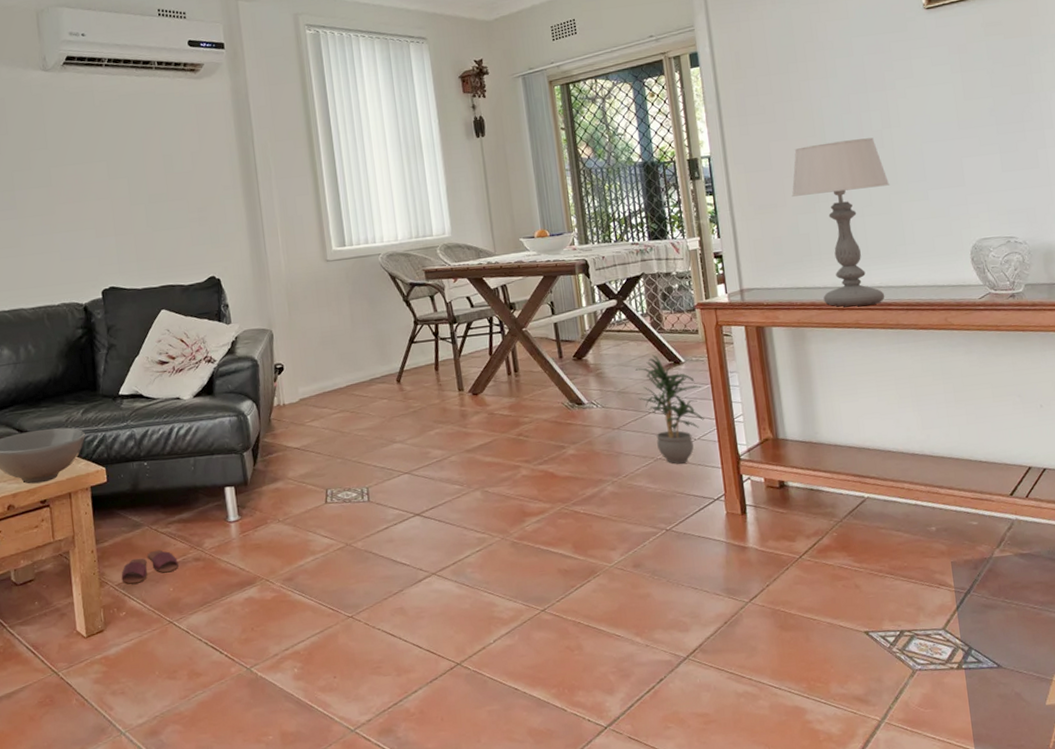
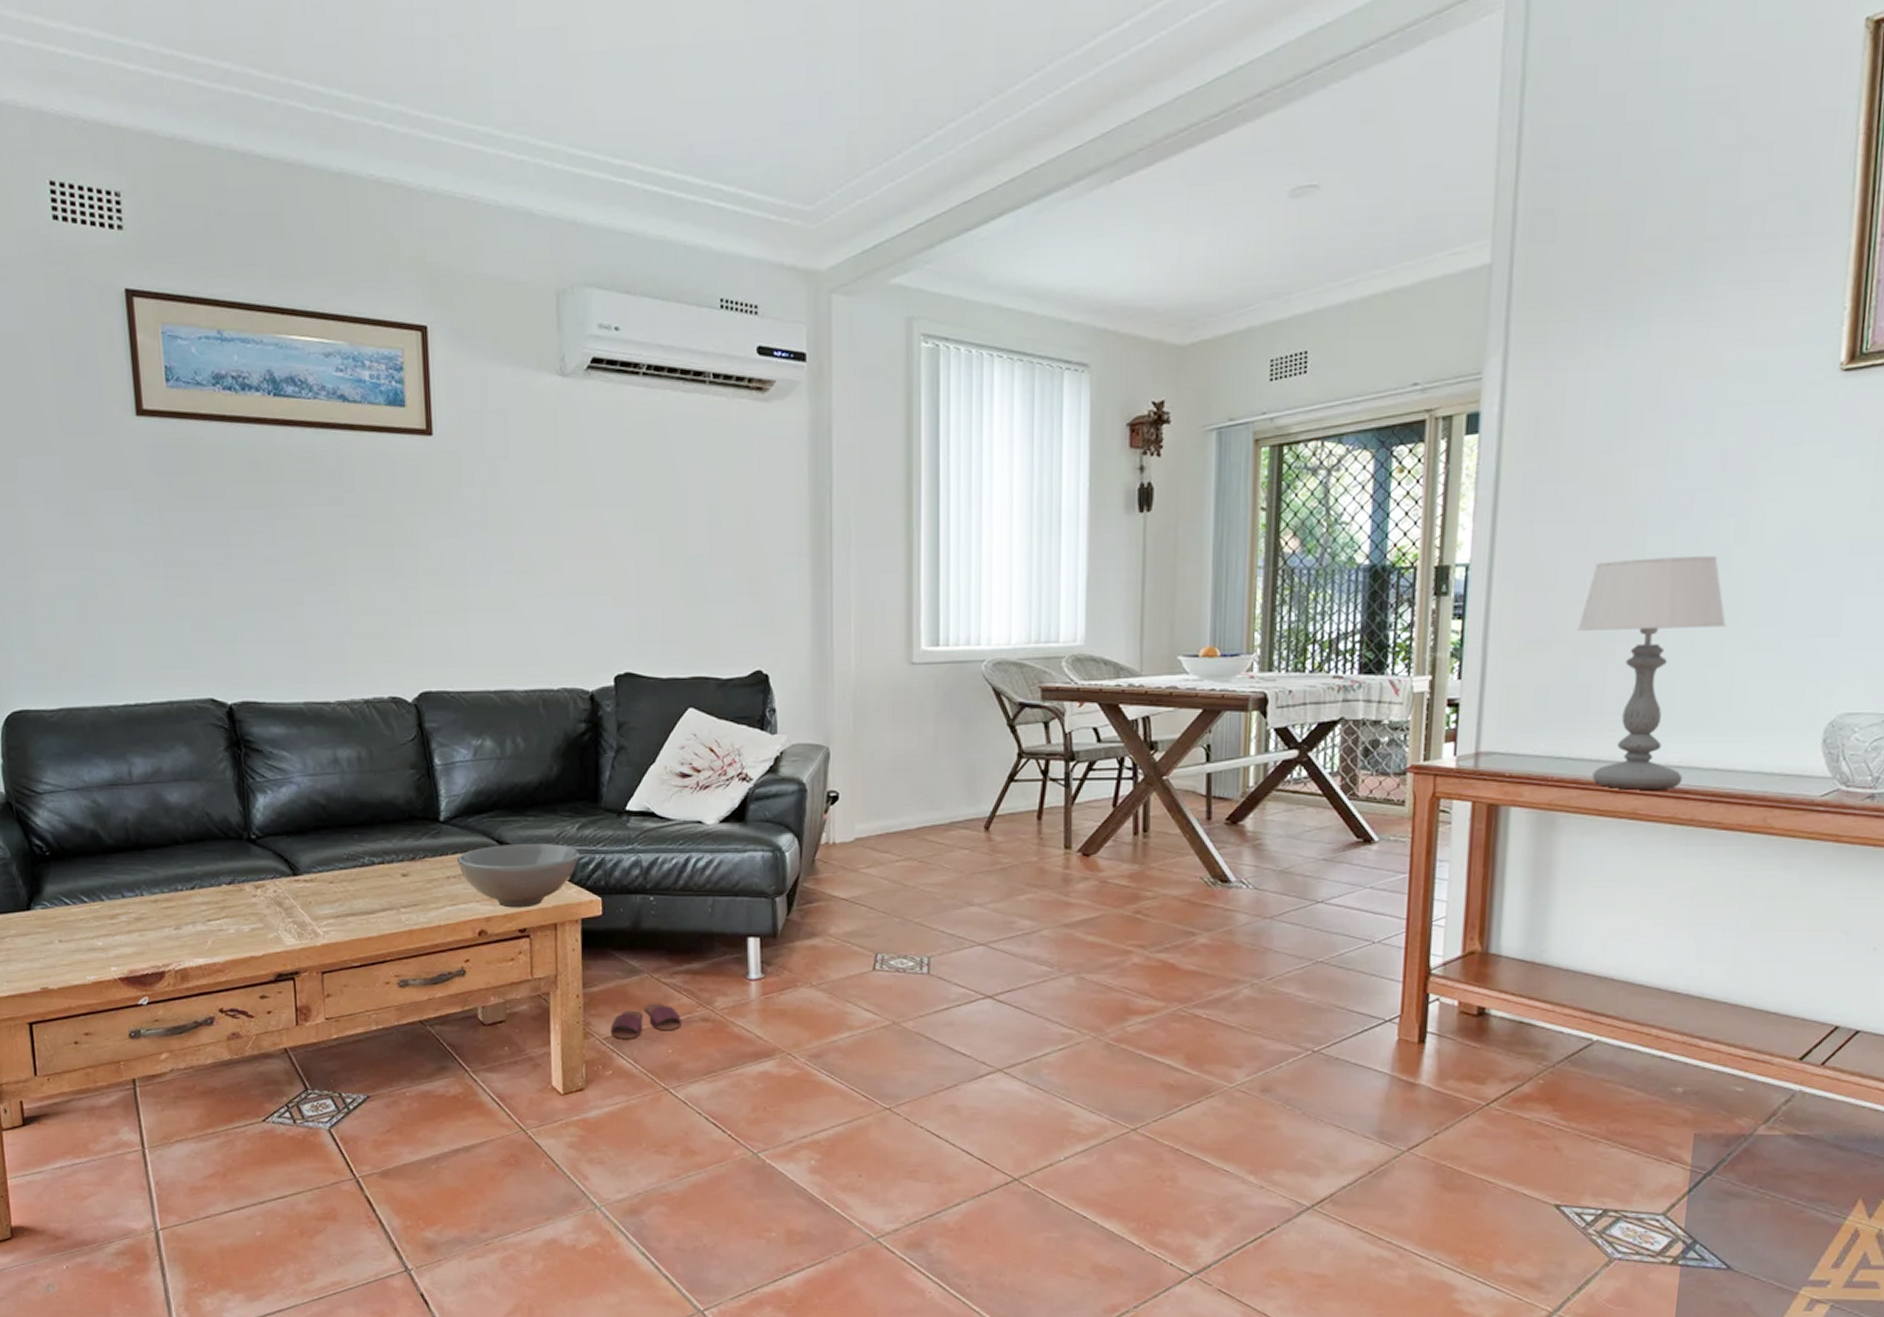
potted plant: present [635,354,705,464] -> none [1306,827,1394,971]

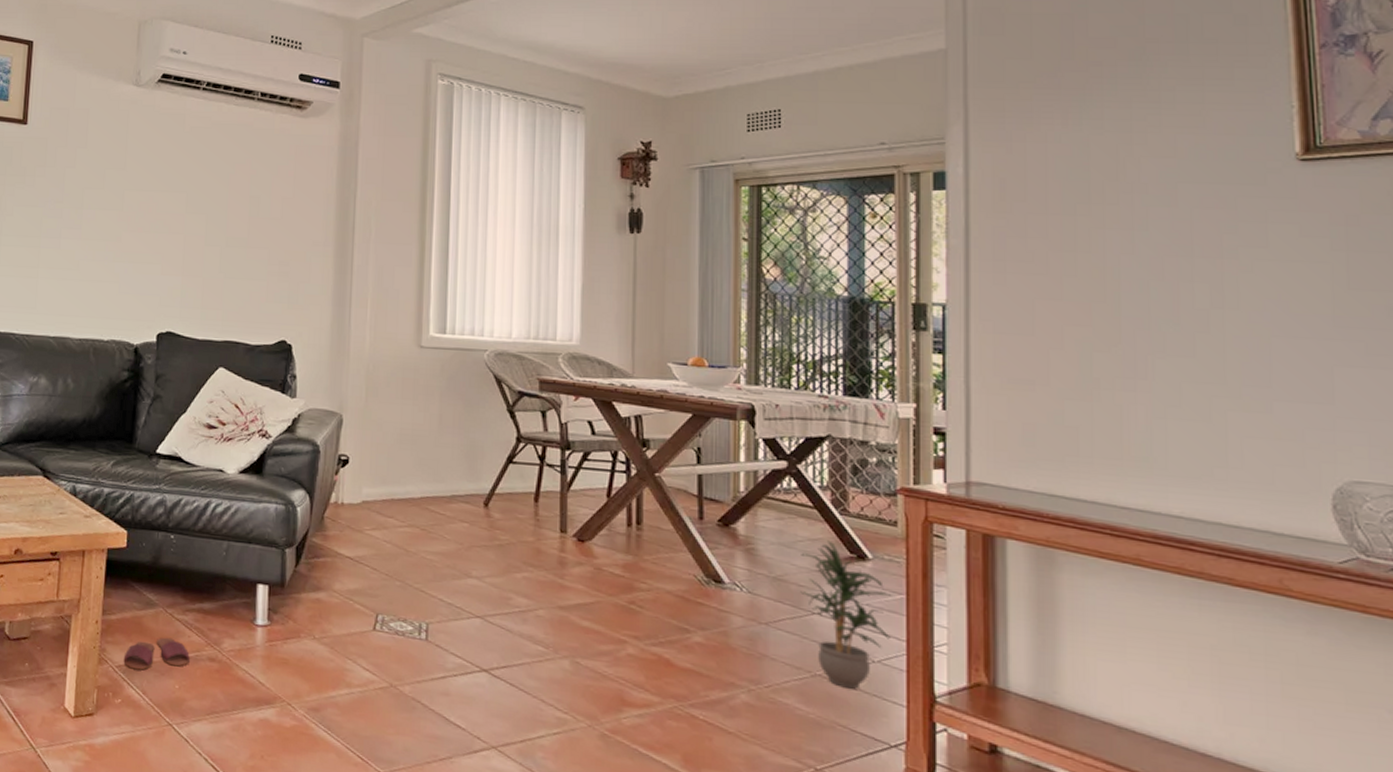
decorative bowl: present [456,843,581,908] -> none [3,472,113,533]
potted plant: none [1306,827,1394,971] -> present [800,540,891,689]
table lamp: present [1576,556,1727,790] -> none [1059,313,1213,539]

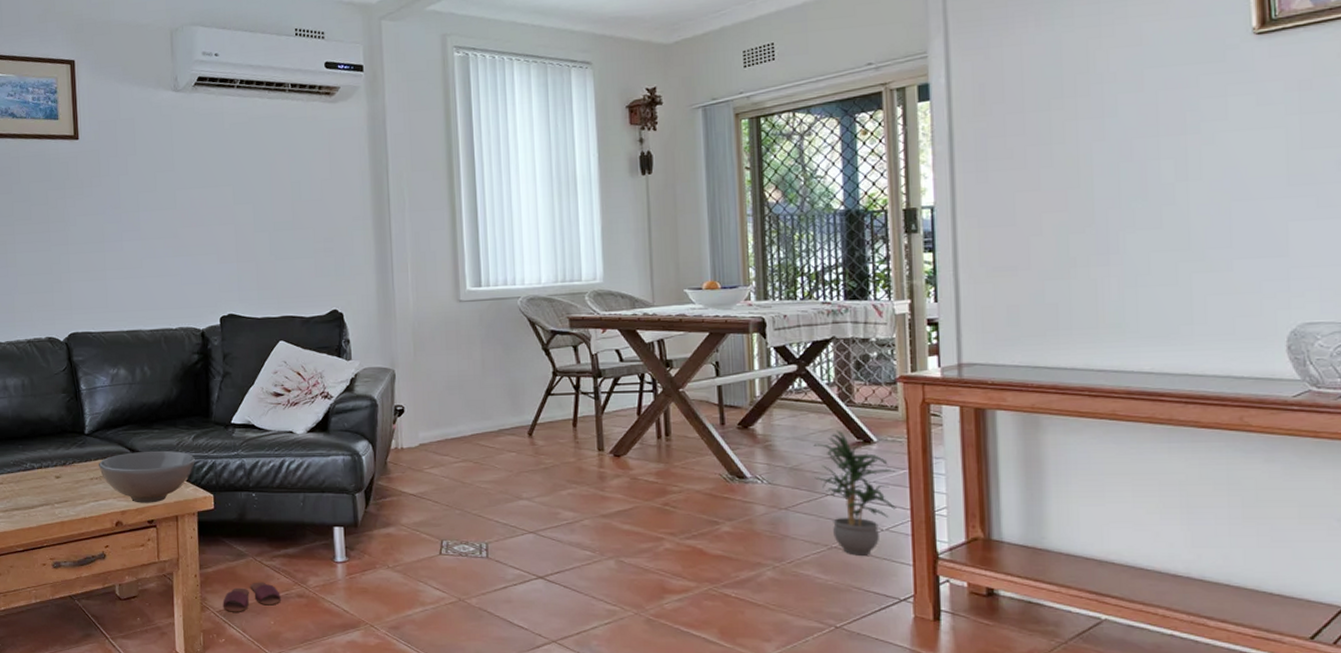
decorative bowl: none [3,472,113,533] -> present [98,450,196,503]

